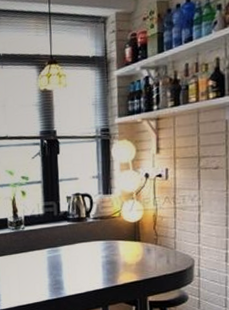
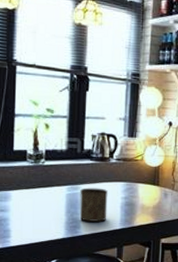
cup: none [60,248,89,283] -> present [79,187,108,222]

